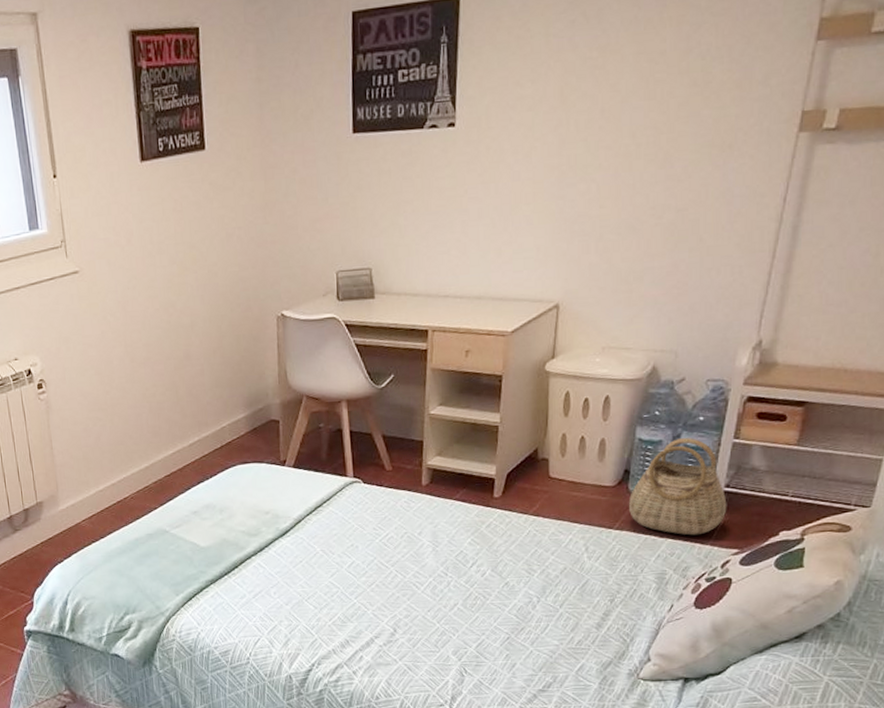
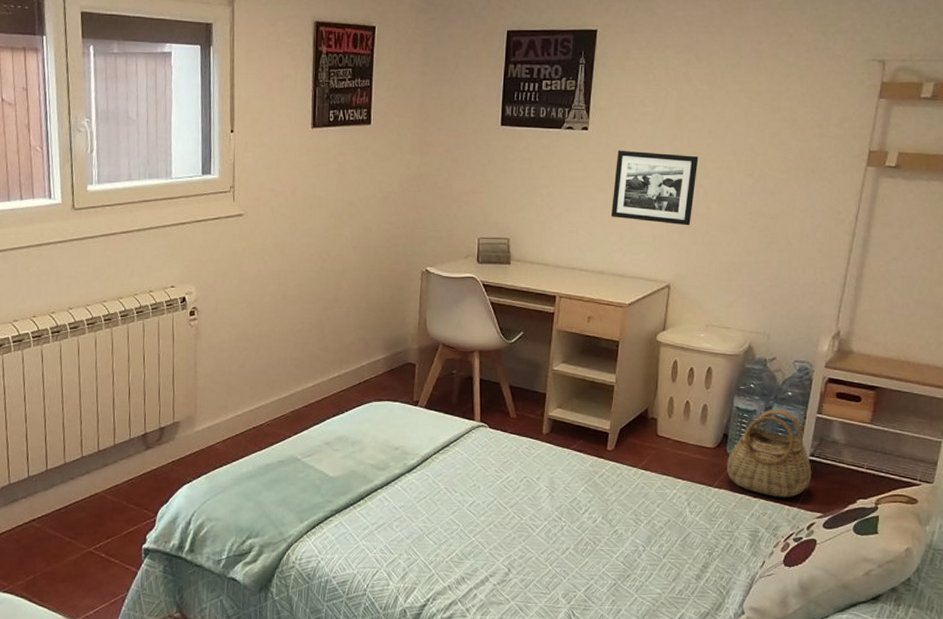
picture frame: none [487,143,589,232] -> present [611,150,699,226]

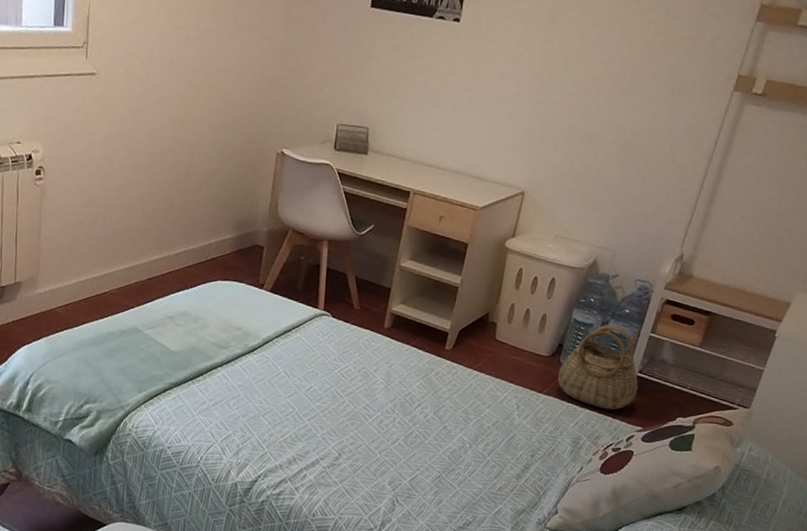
picture frame: present [611,150,699,226] -> none [474,46,568,134]

